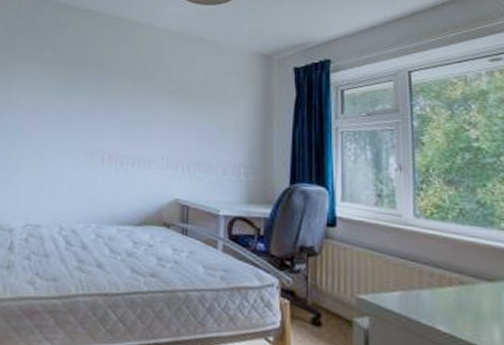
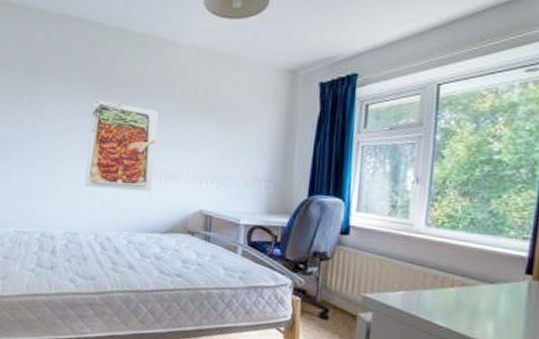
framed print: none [50,80,132,180] -> present [85,99,159,193]

